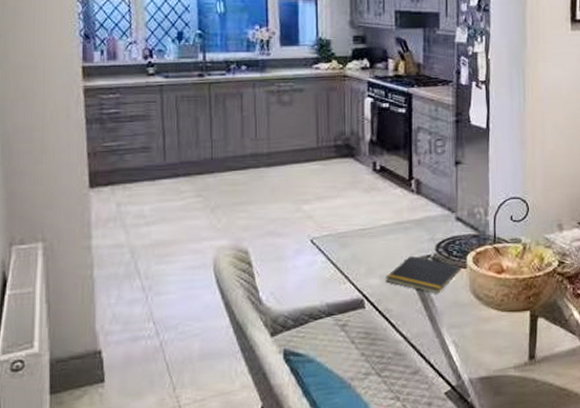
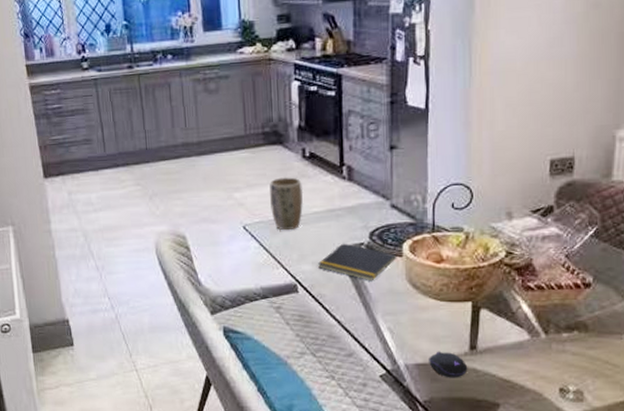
plant pot: none [340,189,373,244] -> present [269,176,304,231]
computer mouse: none [492,362,528,390] -> present [429,351,468,378]

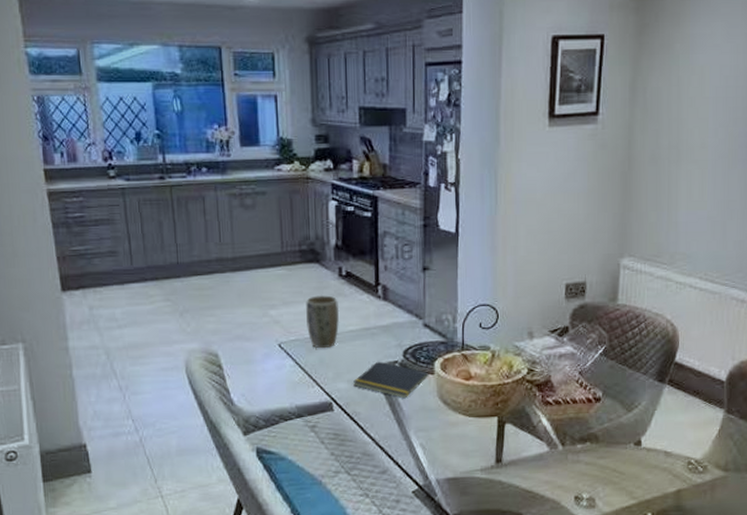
computer mouse: present [429,351,468,378] -> none [458,465,494,491]

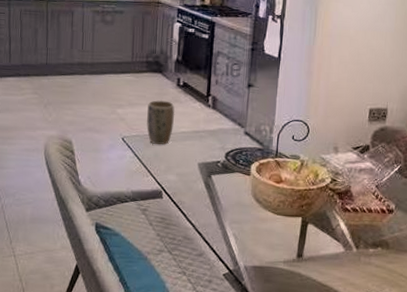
notepad: present [353,361,429,399] -> none [181,160,246,194]

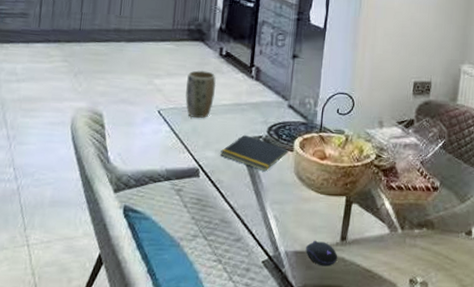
notepad: none [181,160,246,194] -> present [220,134,289,172]
computer mouse: none [264,256,295,281] -> present [306,240,338,267]

